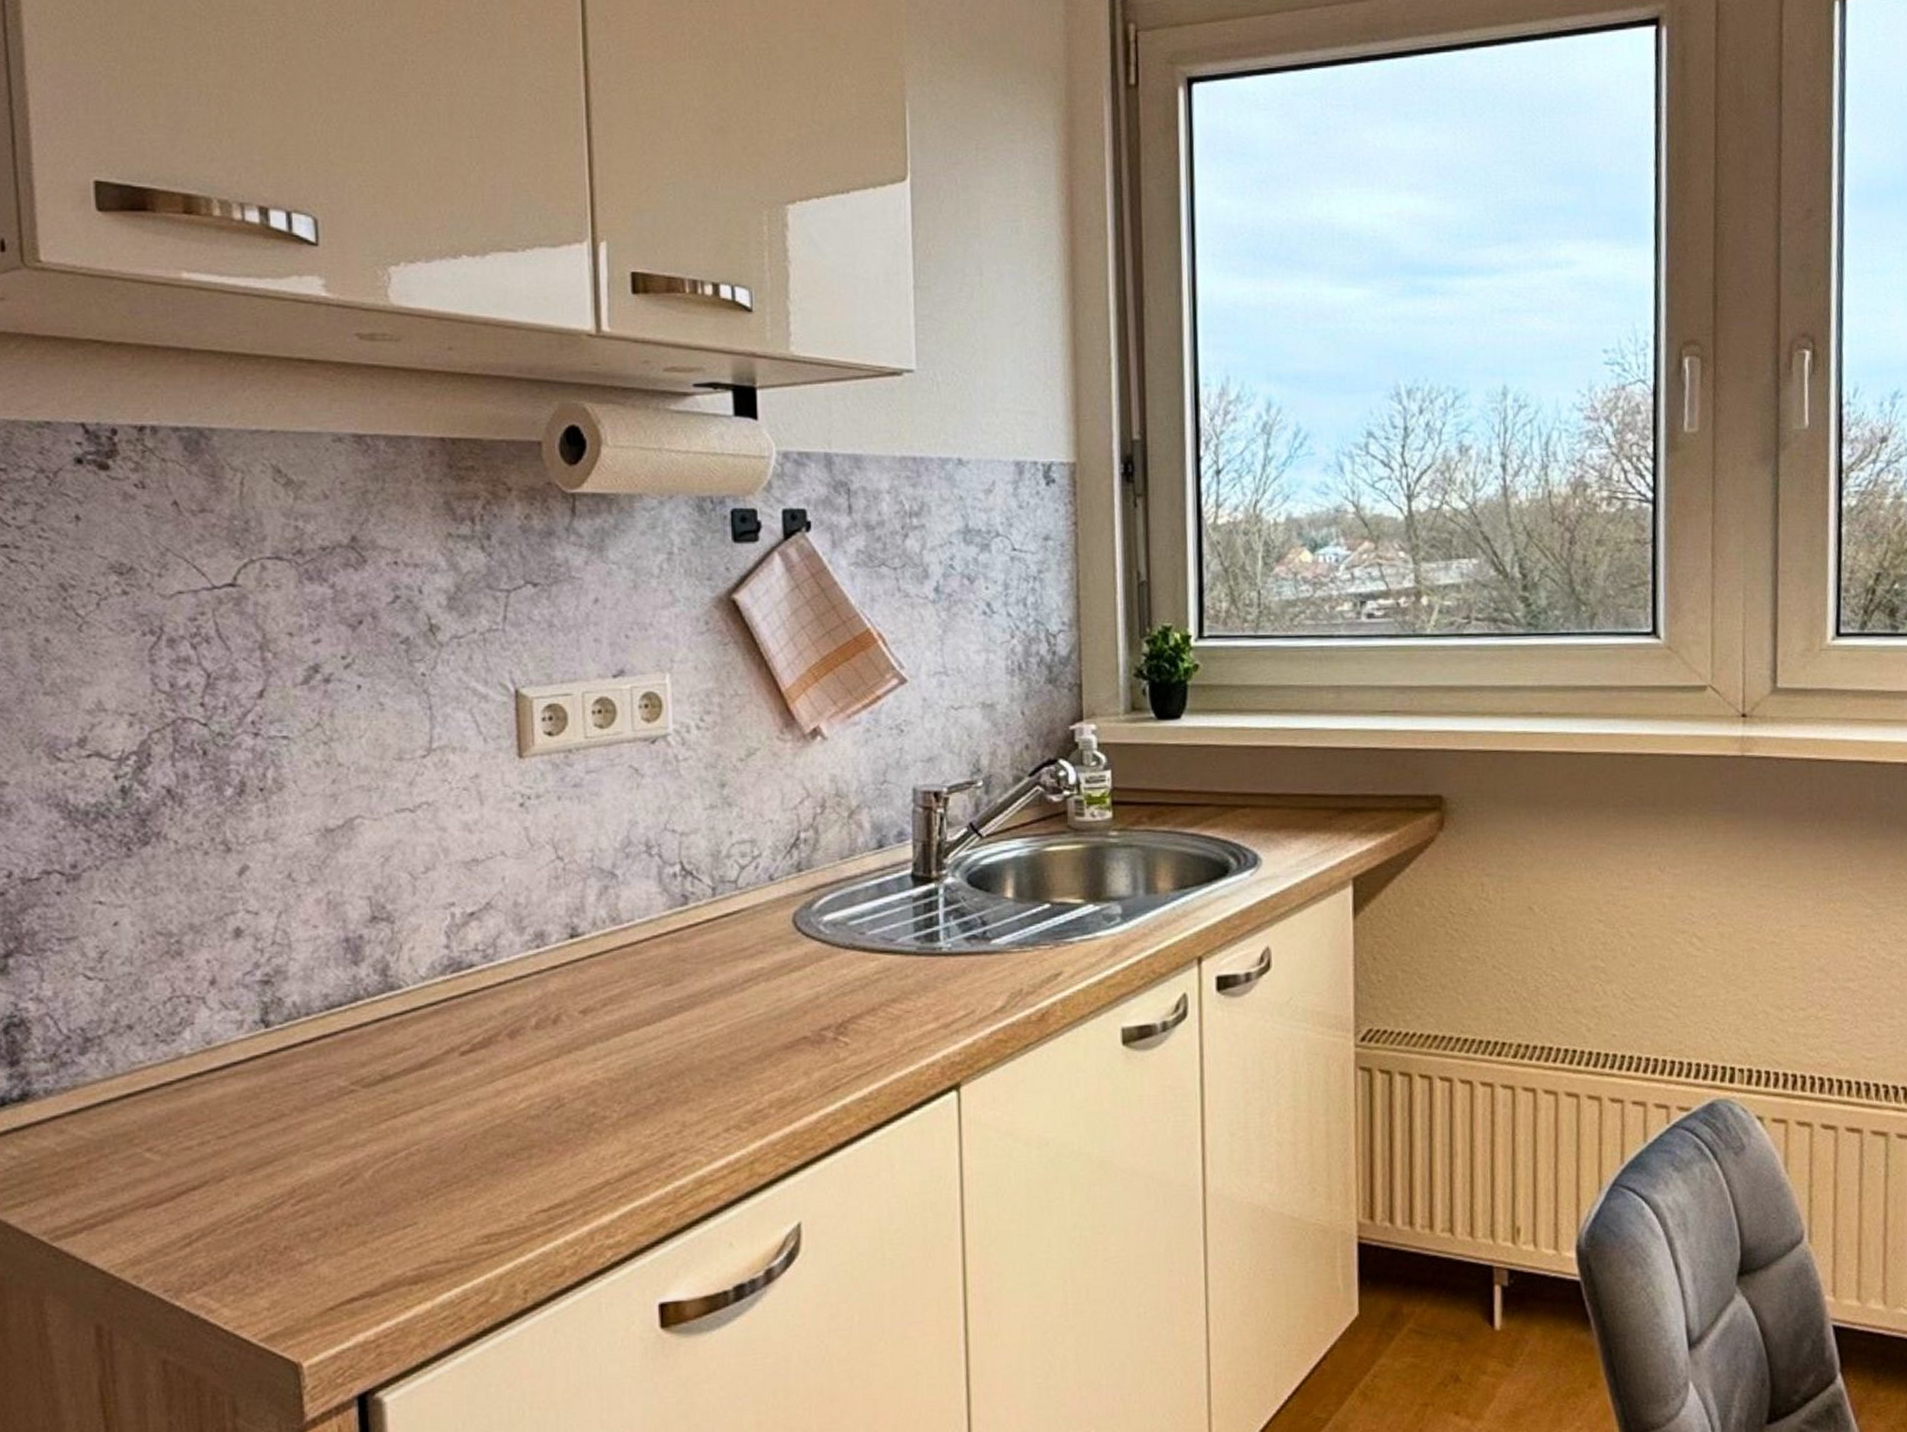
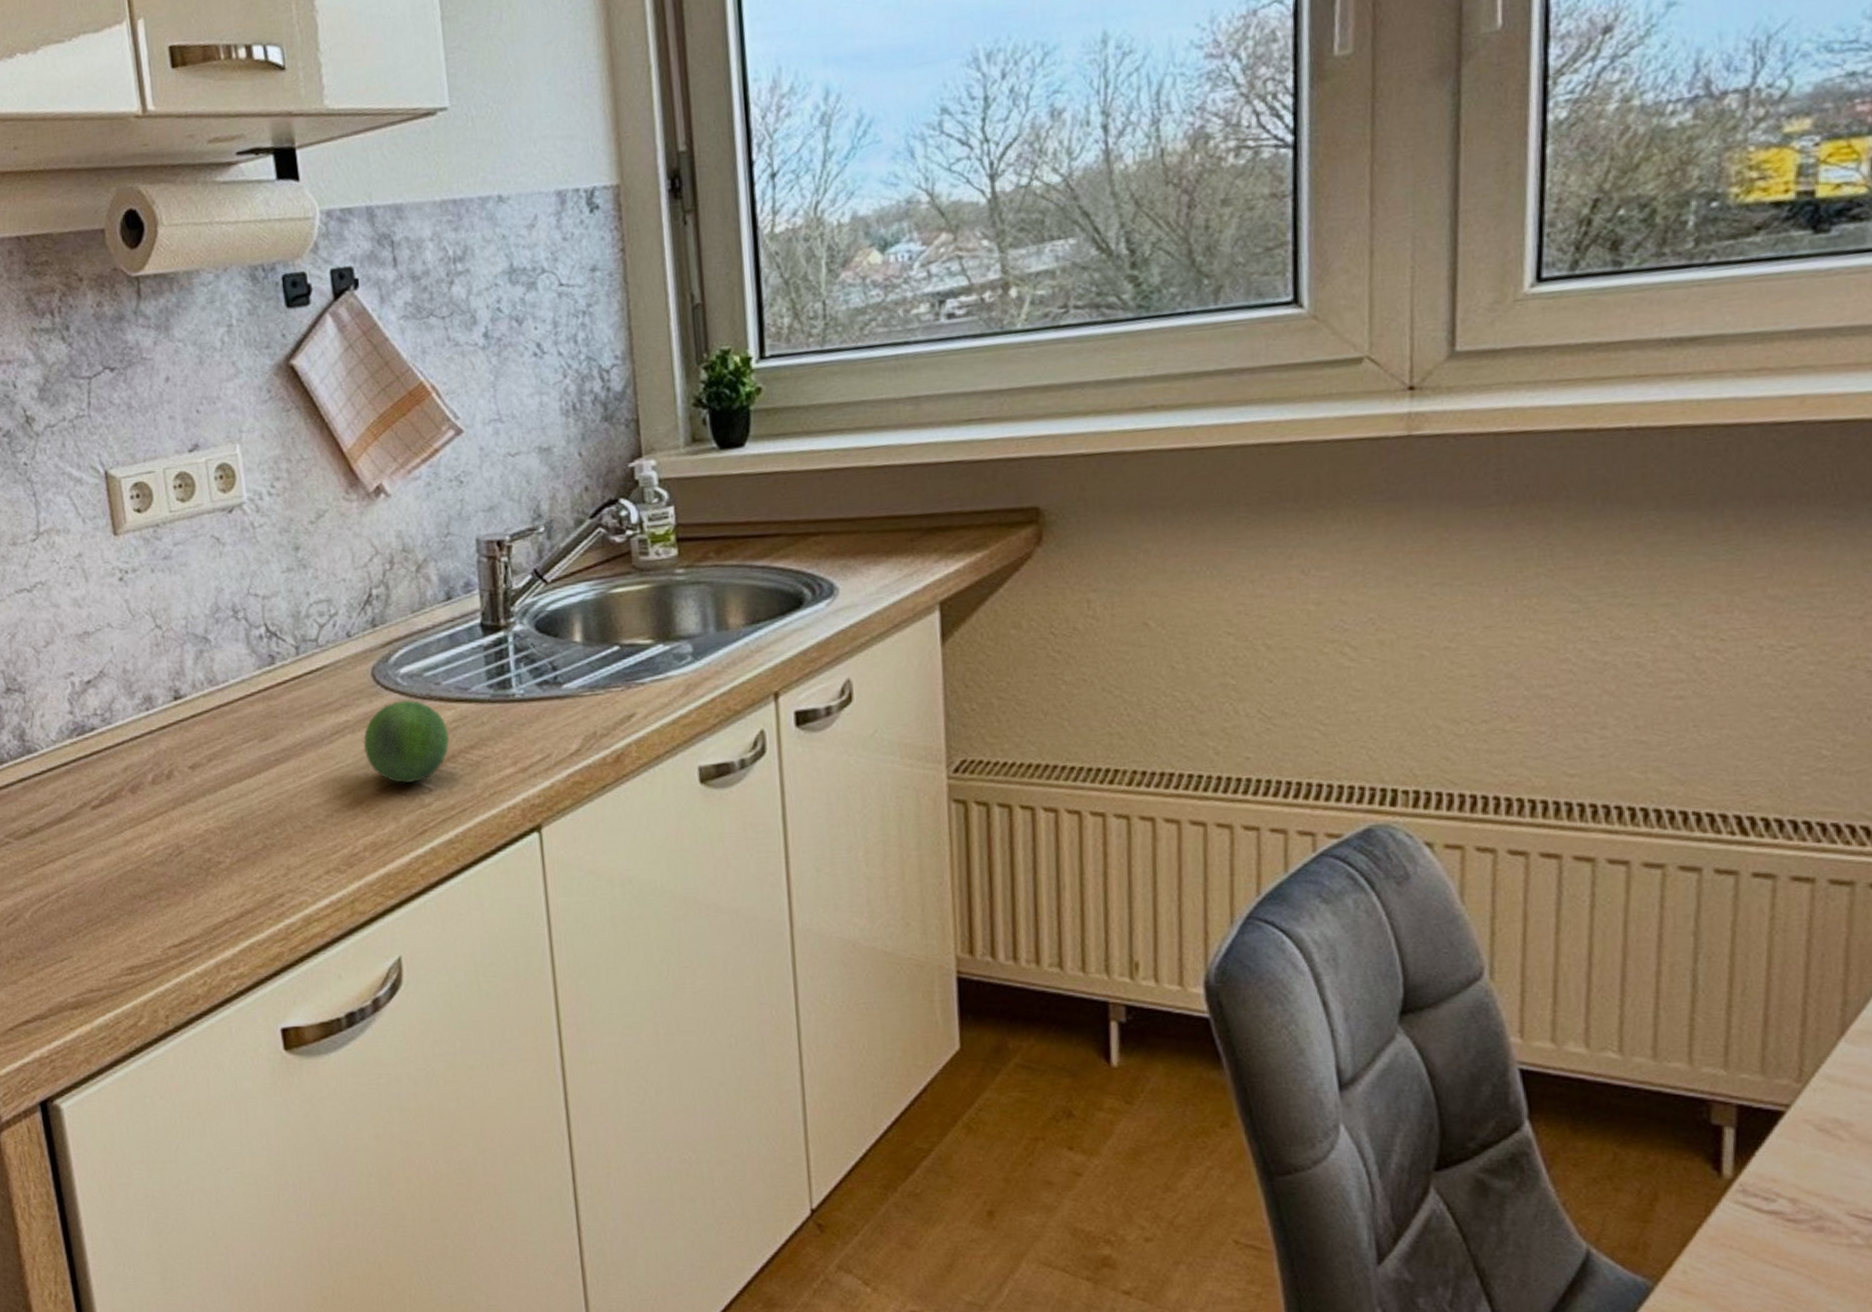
fruit: none [777,949,871,1036] -> present [363,699,450,783]

